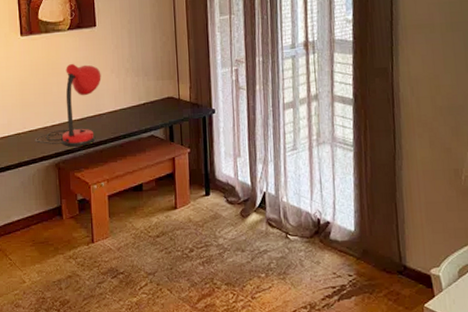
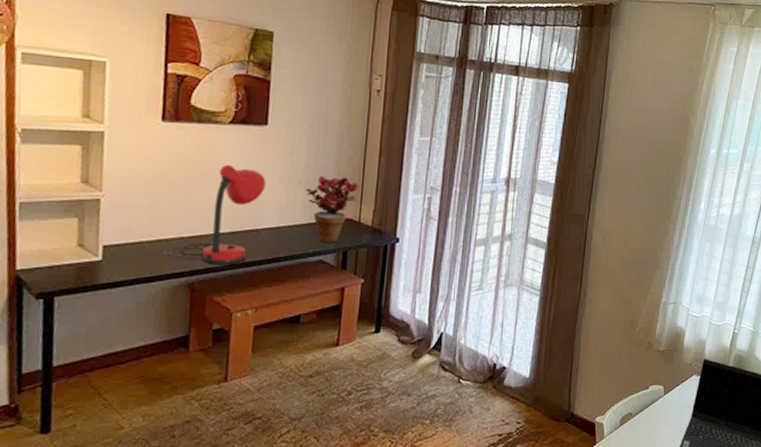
potted plant: none [132,61,176,120] -> present [306,175,360,243]

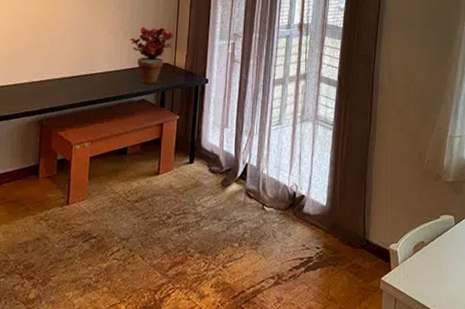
desk lamp: present [163,164,266,265] -> none [19,19,99,105]

